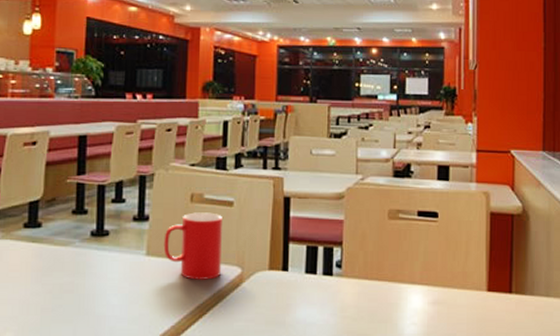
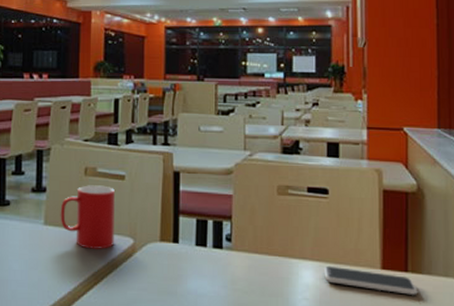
smartphone: none [431,289,521,316] -> present [323,265,418,295]

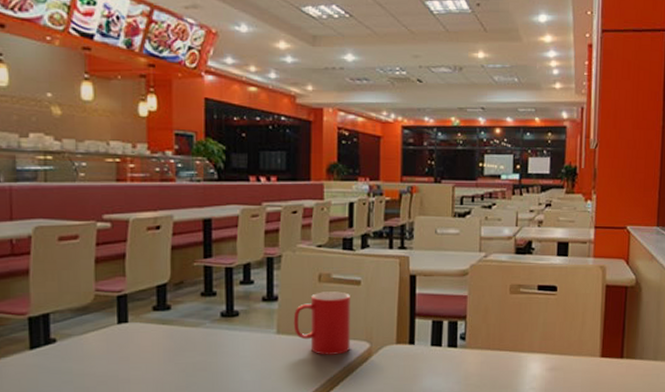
smartphone: present [323,265,418,295] -> none [549,357,631,379]

